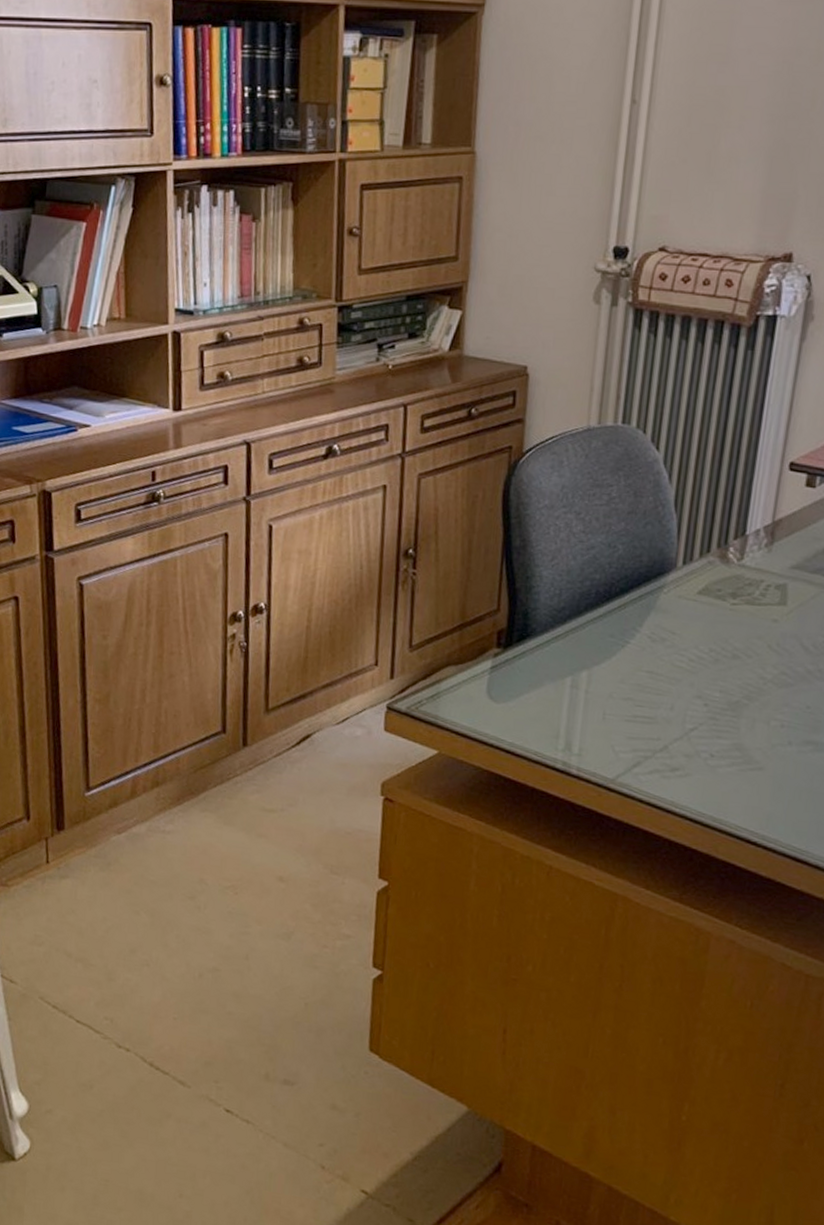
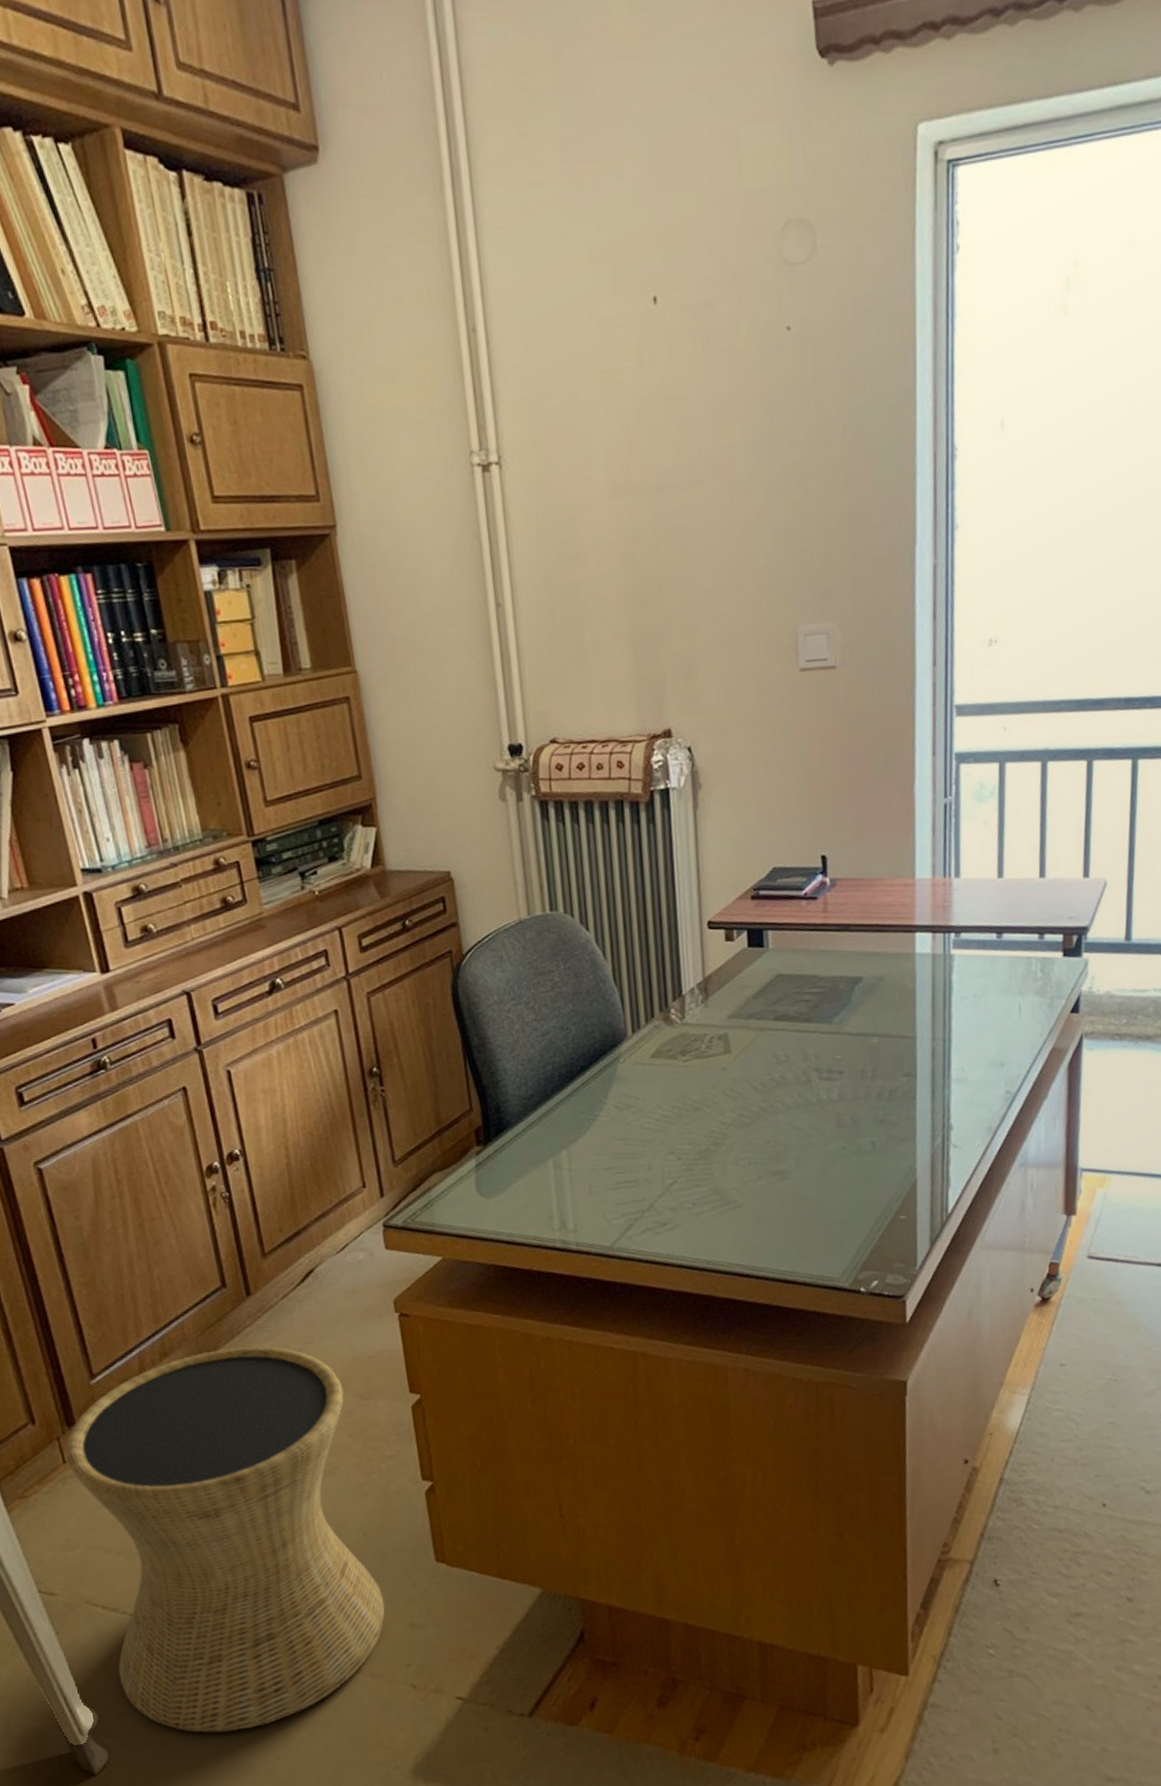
side table: none [50,790,315,1161] -> present [66,1346,385,1733]

